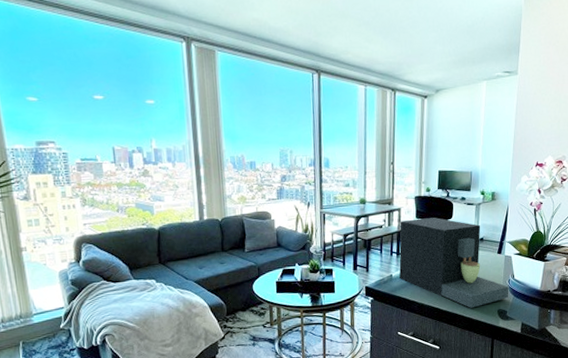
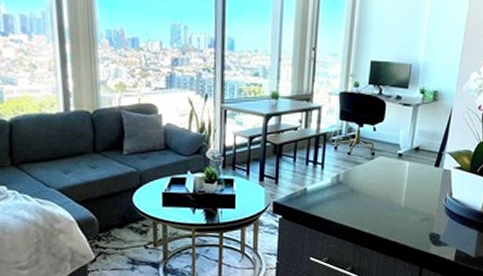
coffee maker: present [399,217,509,308] -> none [315,120,445,231]

